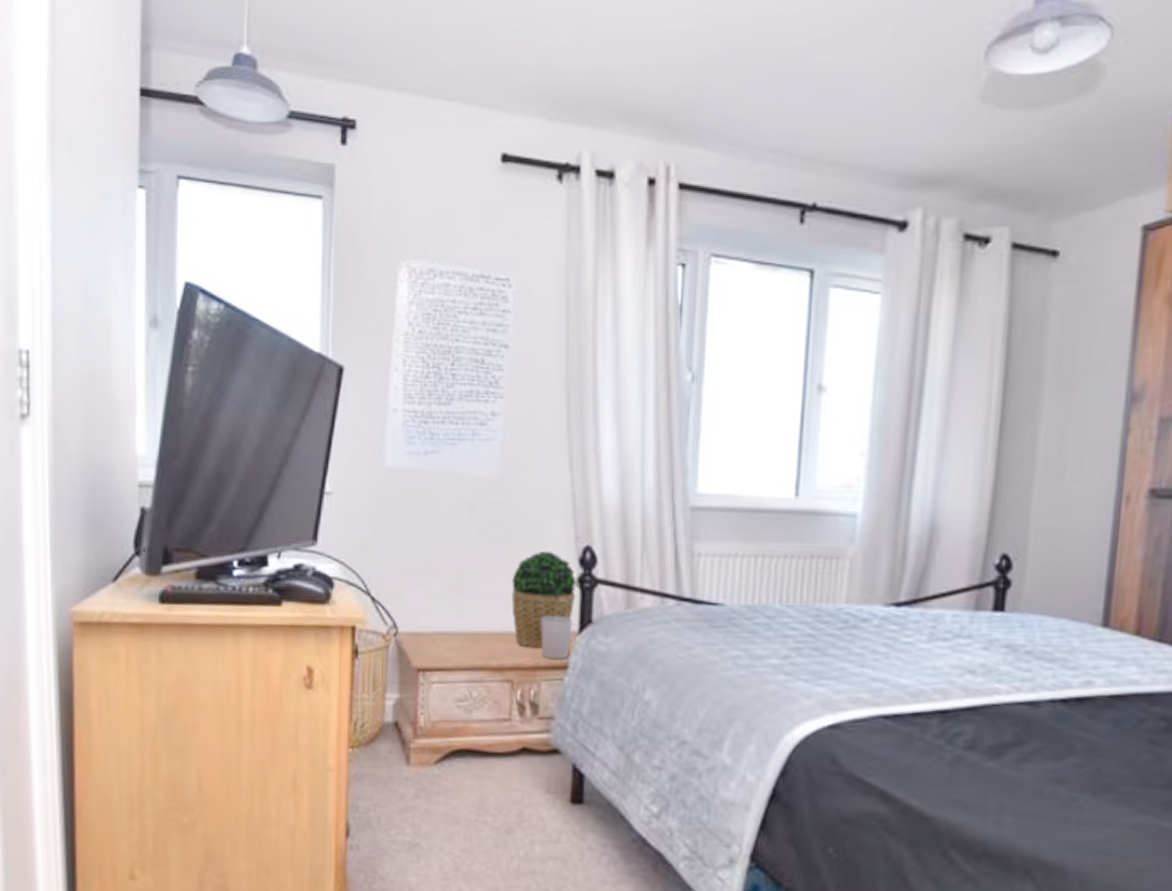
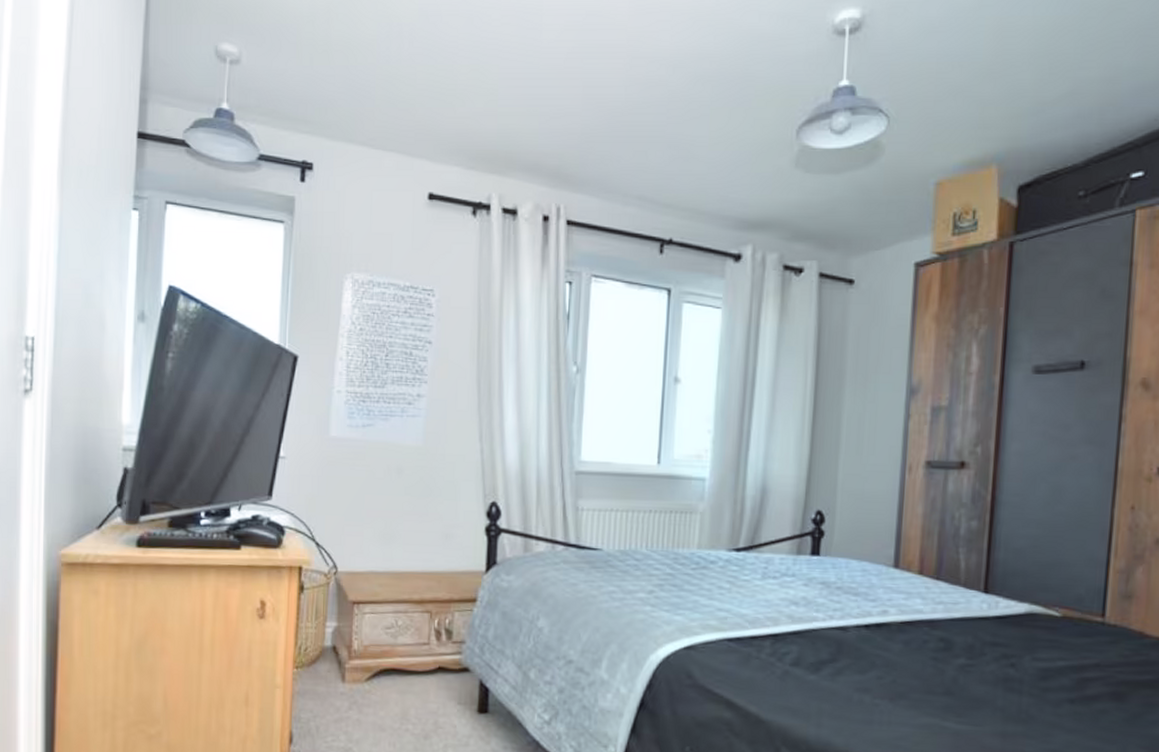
potted plant: present [511,551,577,649] -> none [431,506,484,585]
candle holder: present [541,615,573,659] -> none [455,558,481,594]

